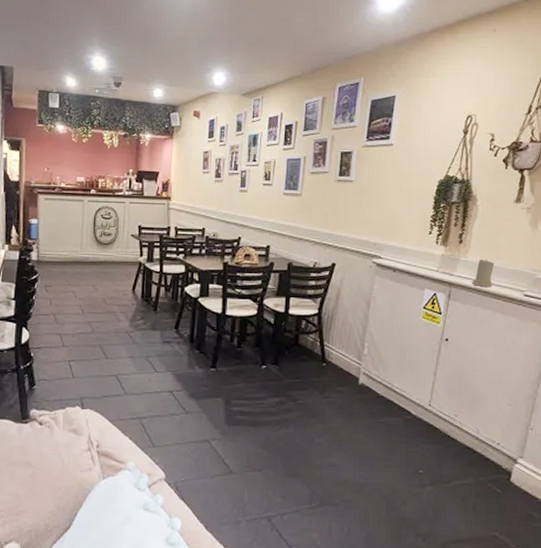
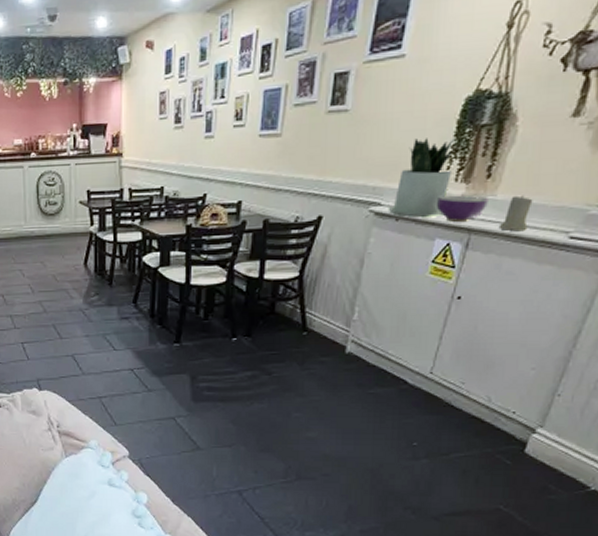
planter: none [386,208,435,271] -> present [388,138,456,217]
bowl: none [423,254,462,276] -> present [436,195,488,222]

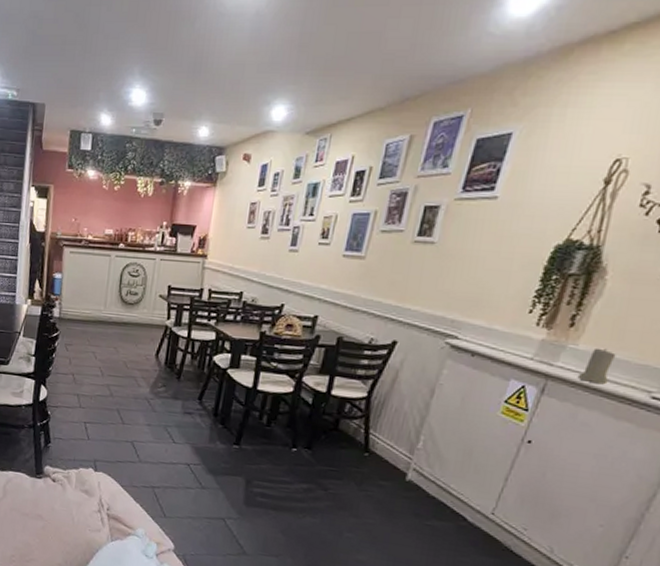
planter: present [388,138,456,217] -> none [464,278,541,358]
bowl: present [436,195,488,222] -> none [514,338,569,366]

